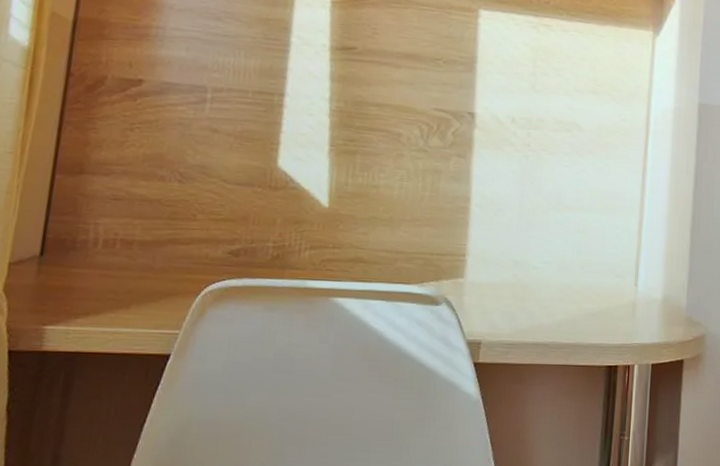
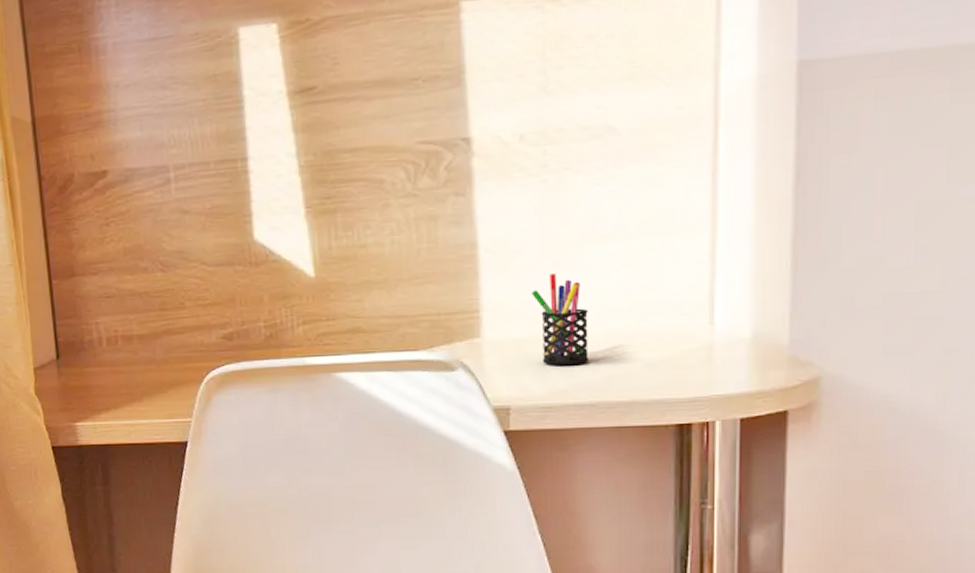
pen holder: none [508,231,550,309] -> present [531,274,589,365]

